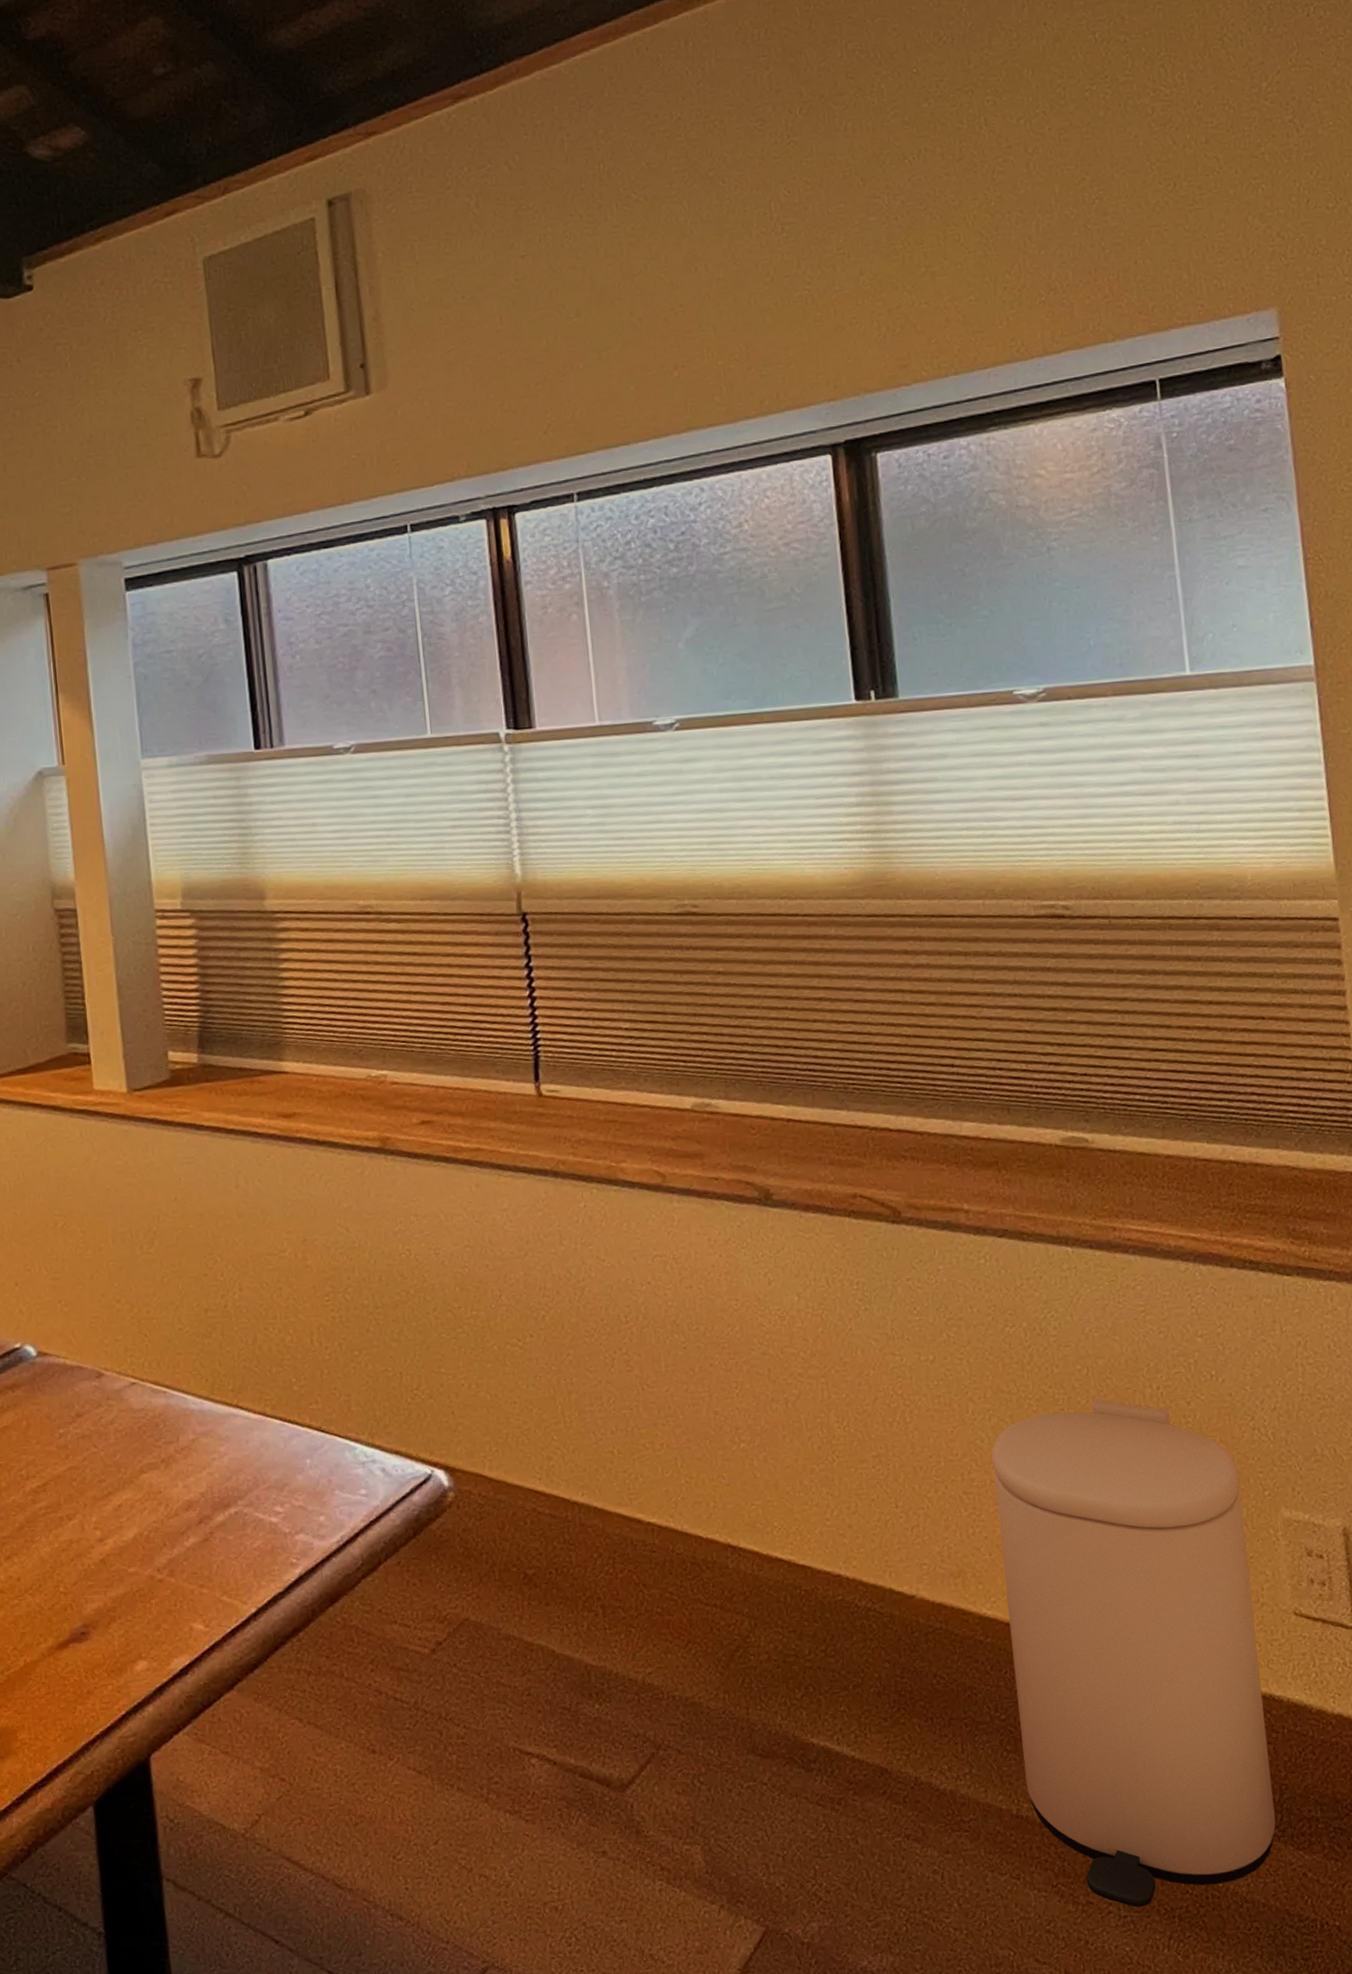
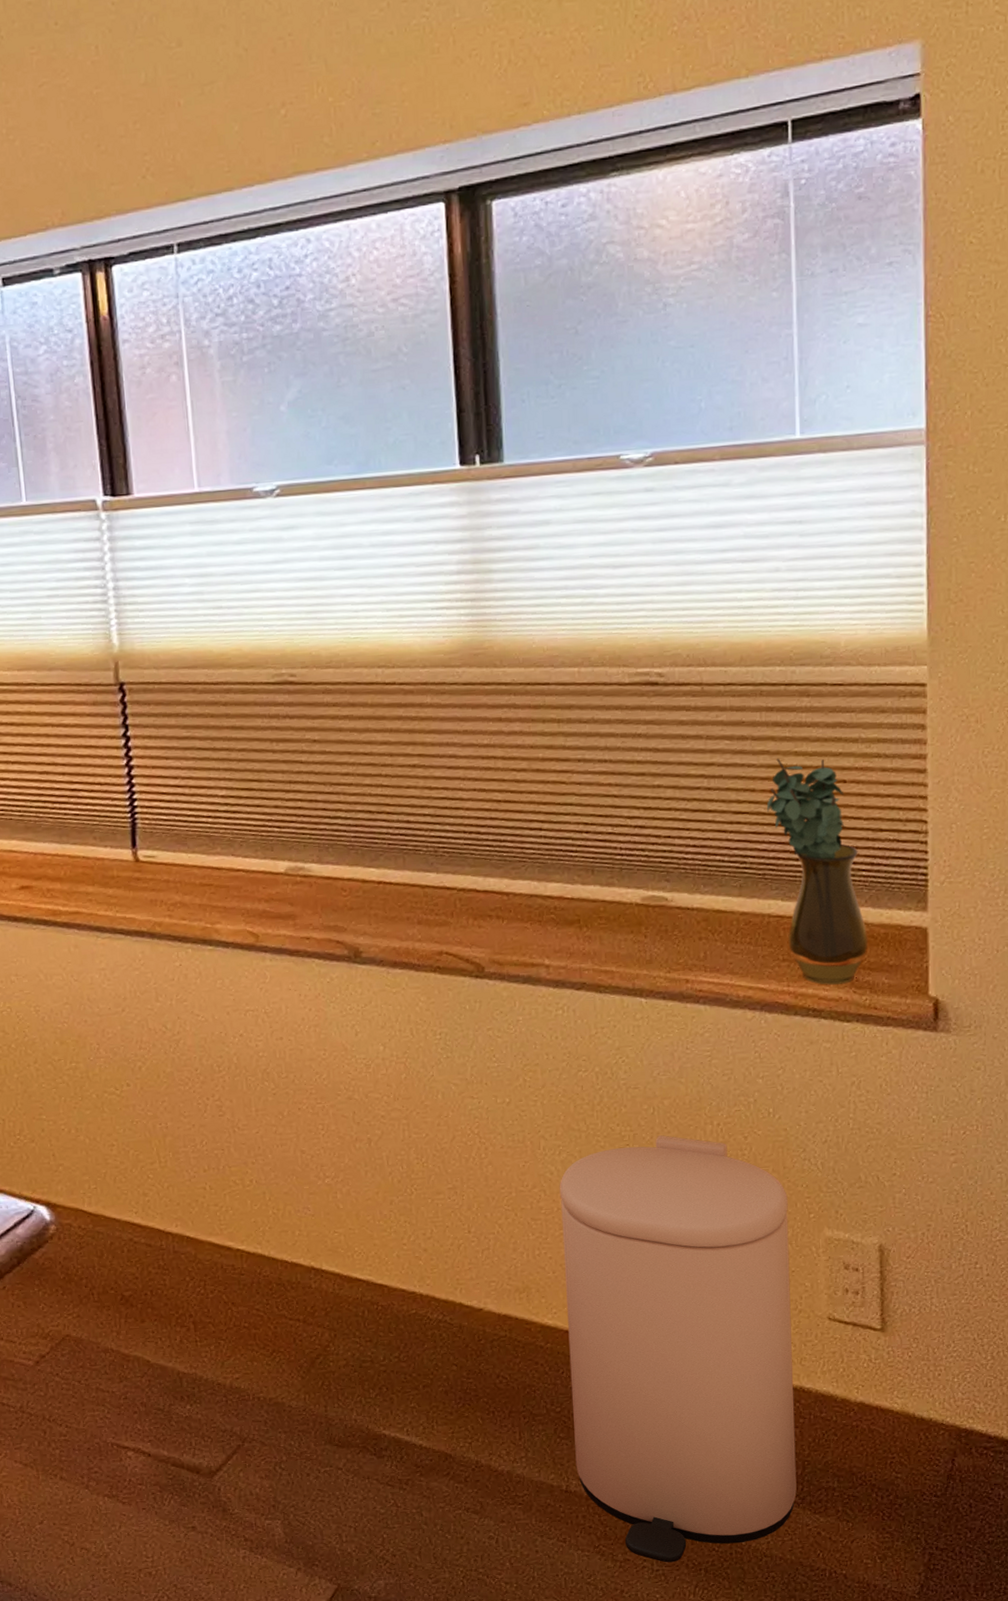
vase: none [1184,993,1303,1235] -> present [766,758,869,986]

